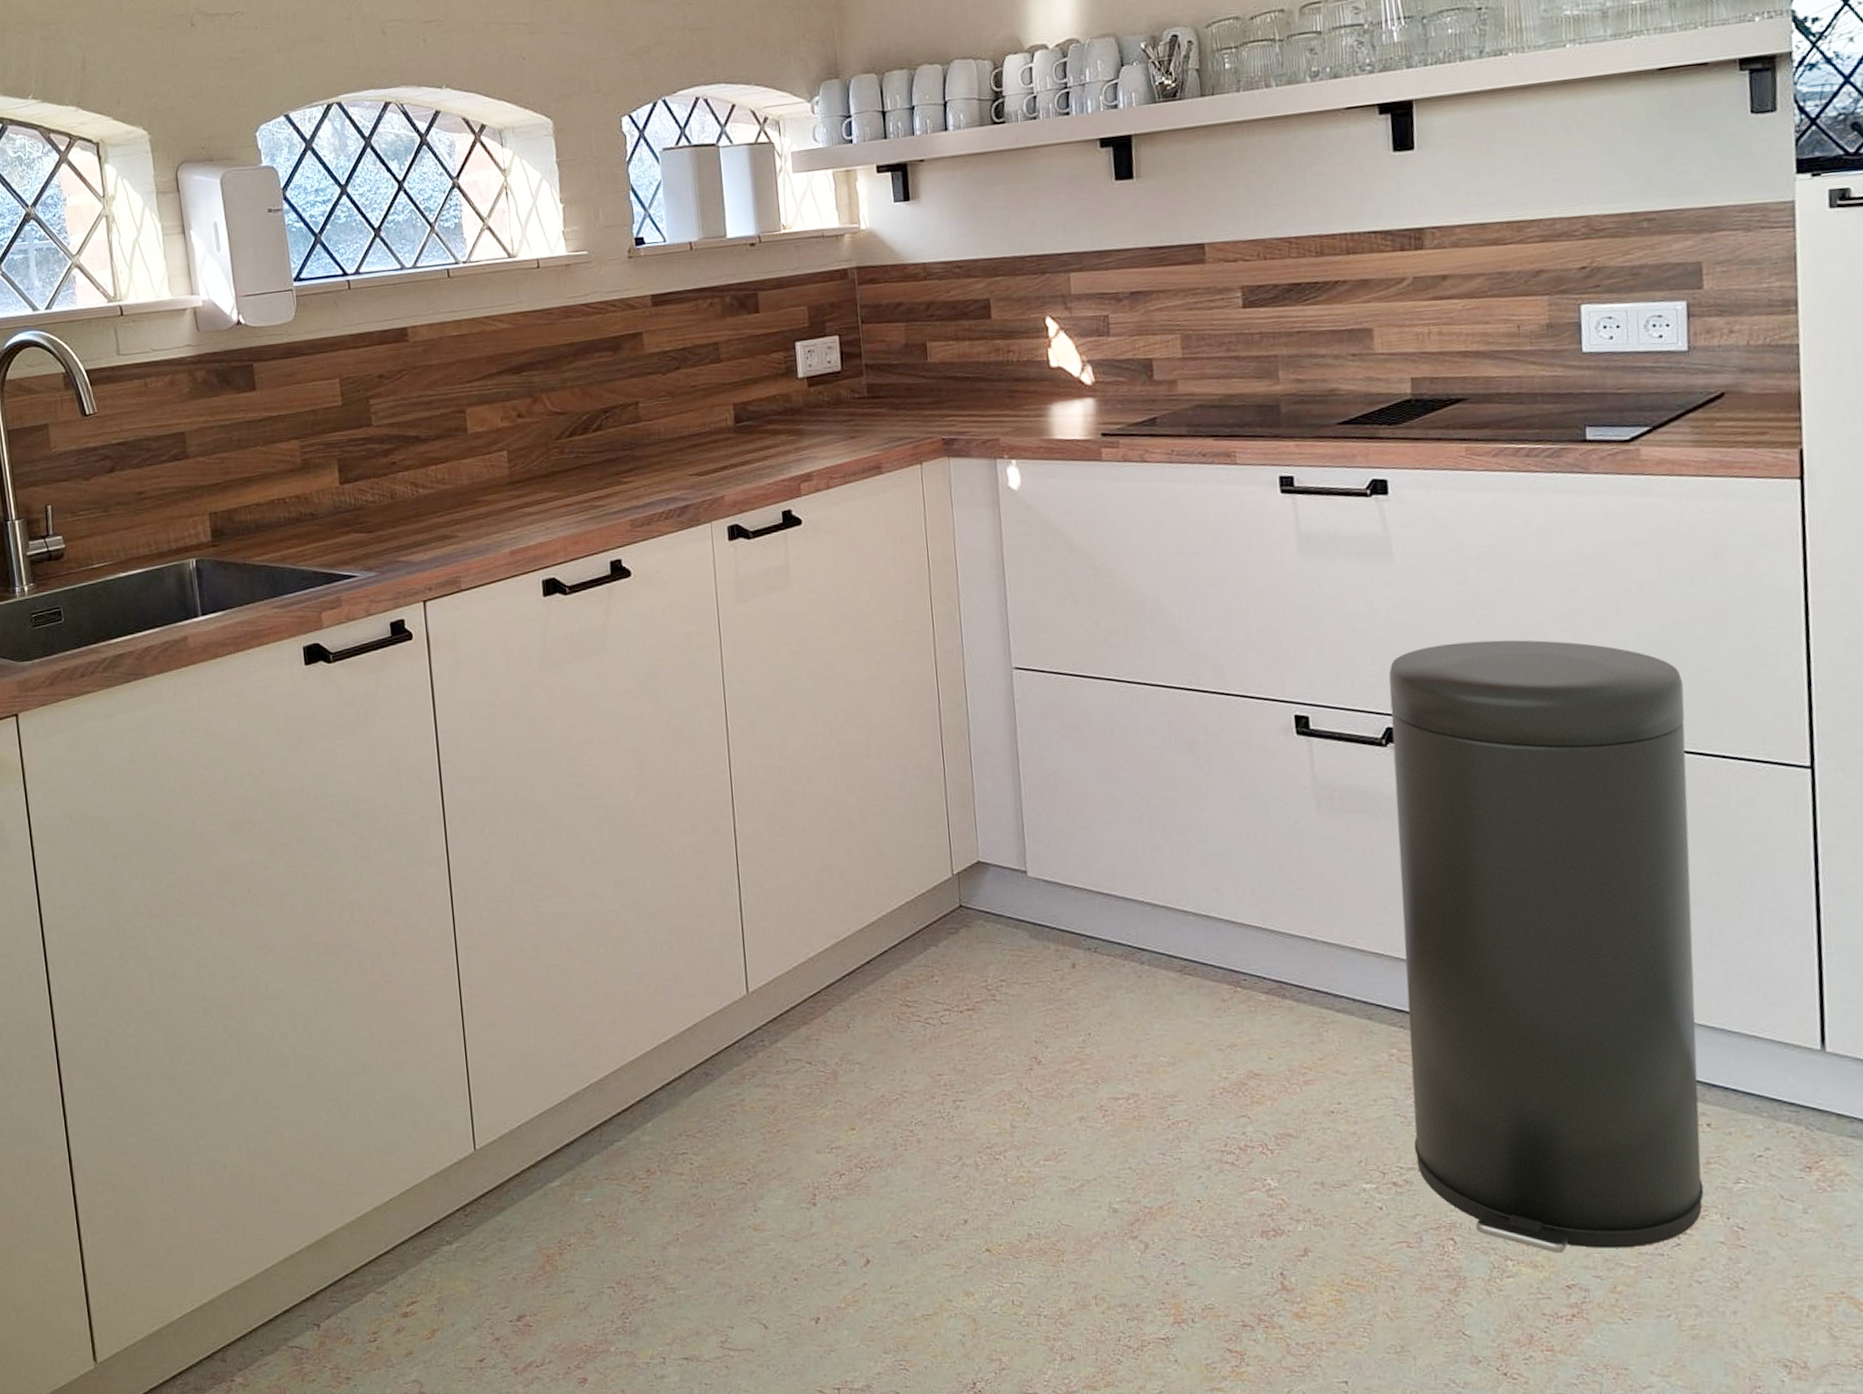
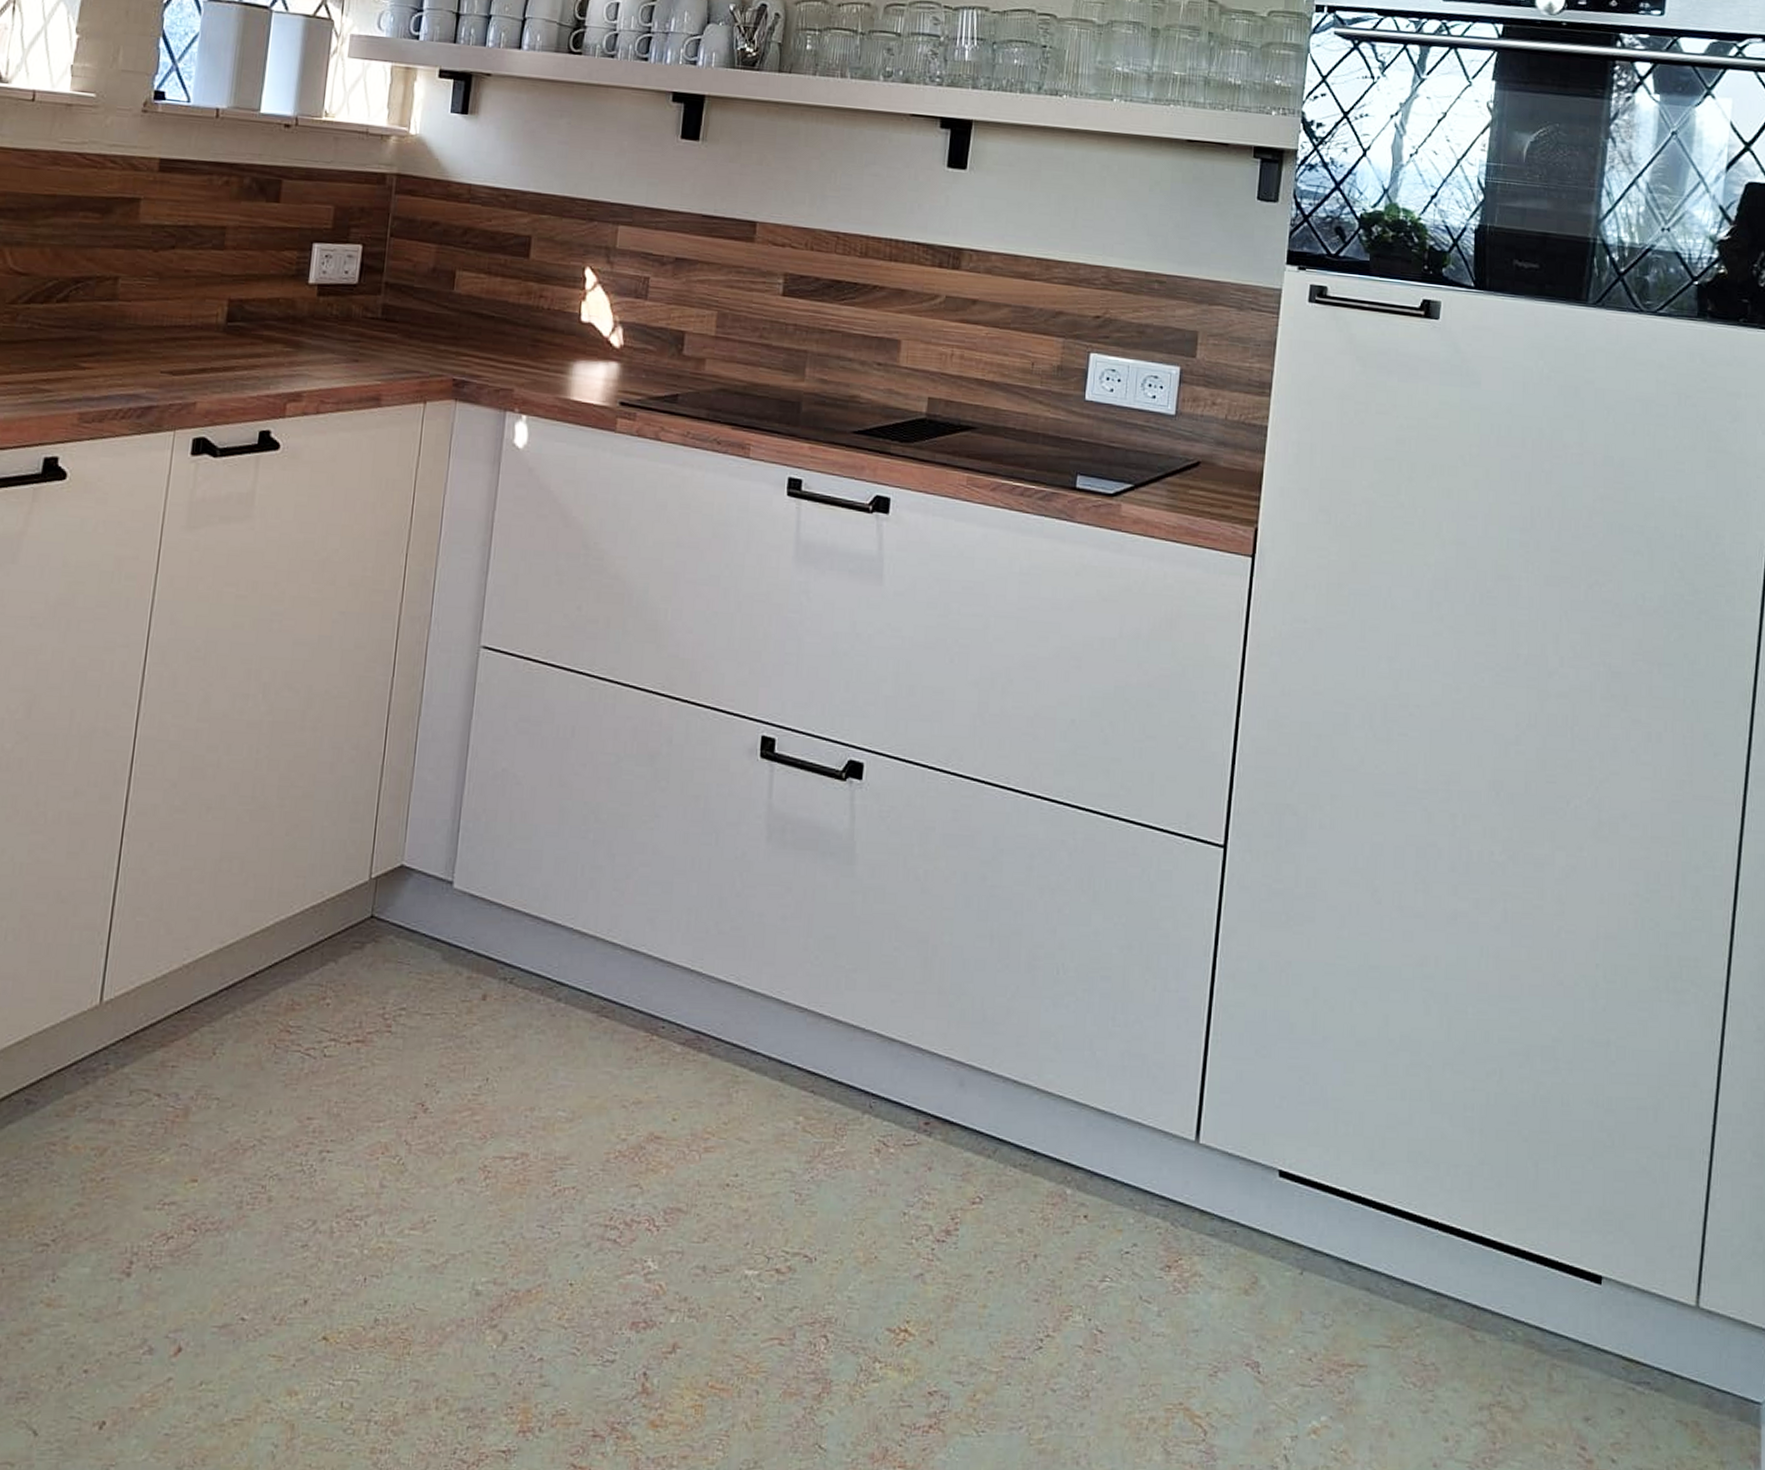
pedal bin: present [1389,640,1704,1254] -> none [803,678,1127,1356]

